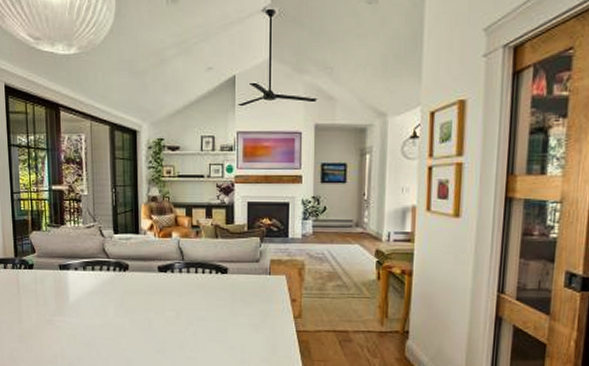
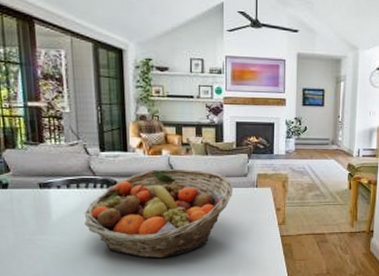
fruit basket: none [98,253,243,348] -> present [84,169,232,259]

